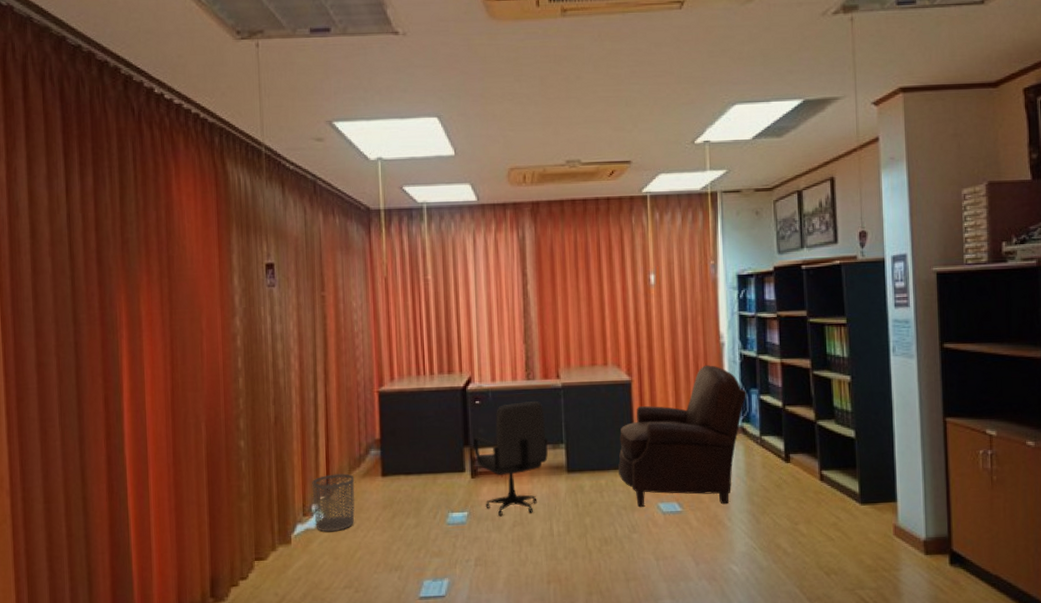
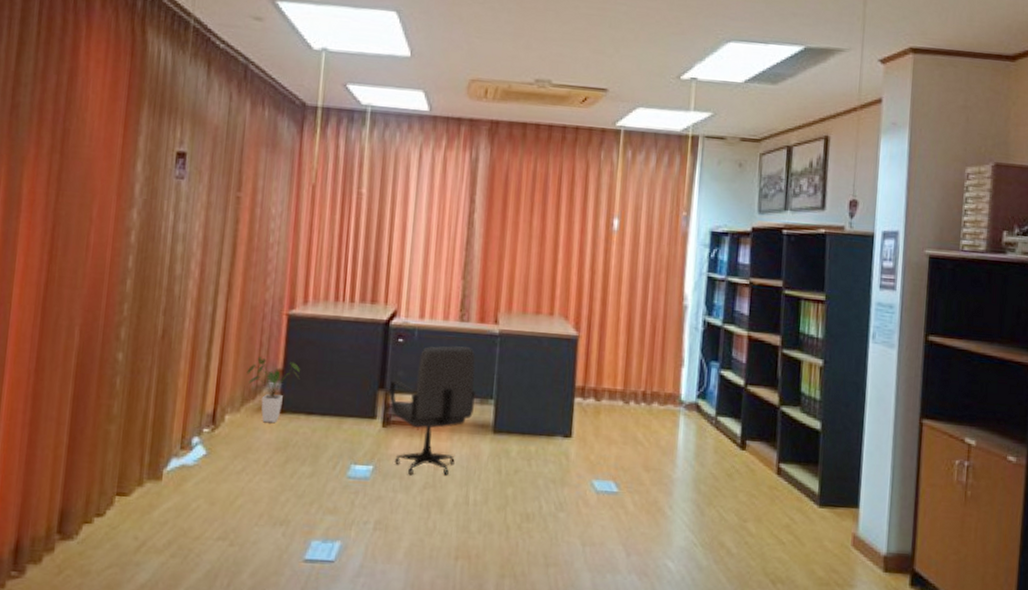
waste bin: present [312,473,355,532] -> none [193,403,247,472]
house plant: none [350,430,395,486] -> present [246,357,300,424]
chair: present [618,365,747,507] -> none [551,328,707,490]

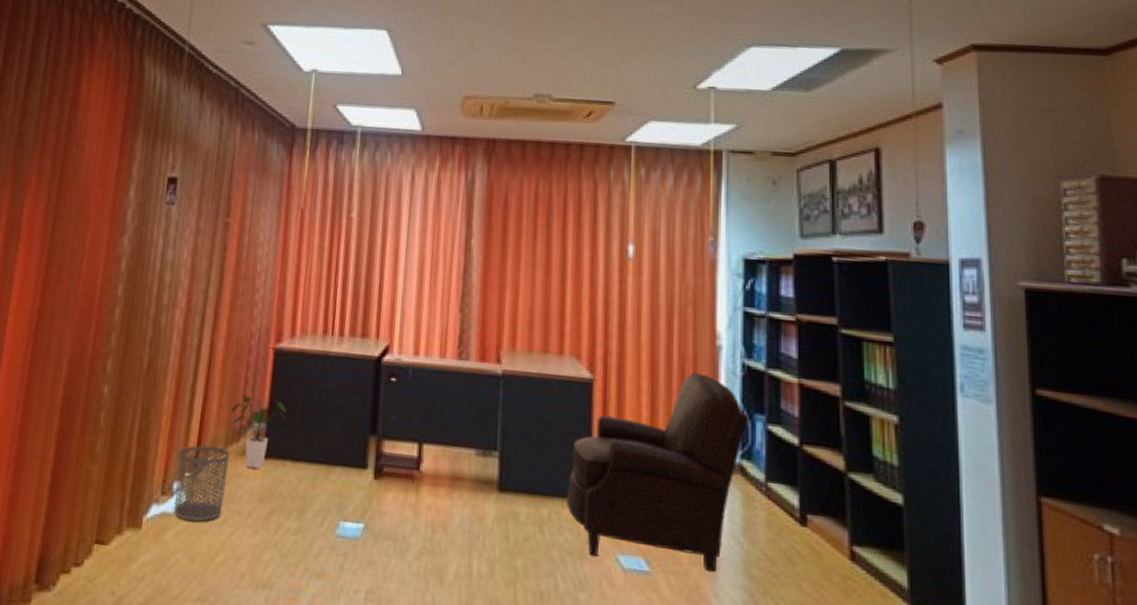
waste bin: none [193,403,247,472] -> present [174,445,230,522]
office chair: present [389,345,476,476] -> none [381,386,477,540]
chair: none [551,328,707,490] -> present [567,372,750,573]

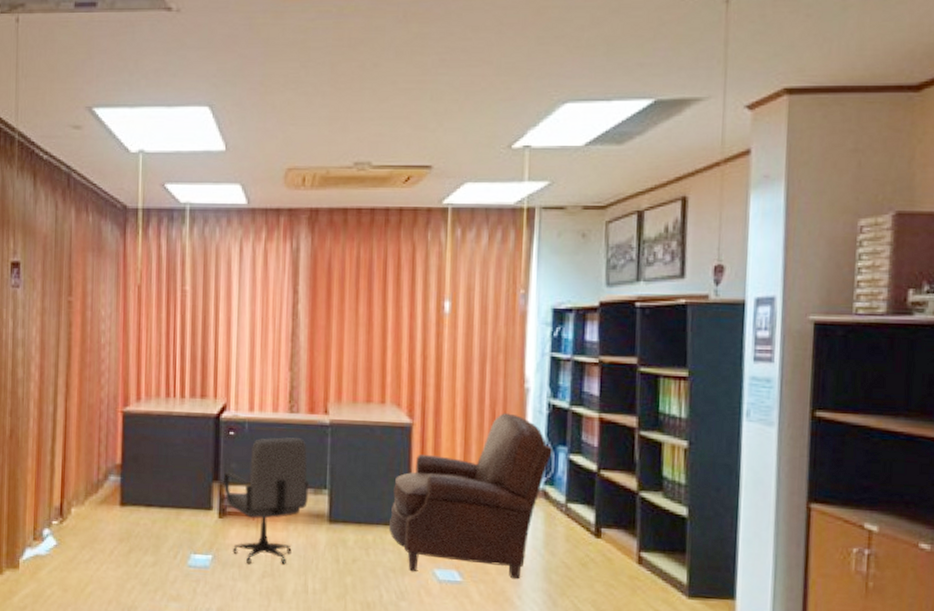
waste bin: present [174,445,230,522] -> none [44,497,91,561]
house plant: present [231,394,286,470] -> none [88,453,137,516]
office chair: none [381,386,477,540] -> present [223,437,309,565]

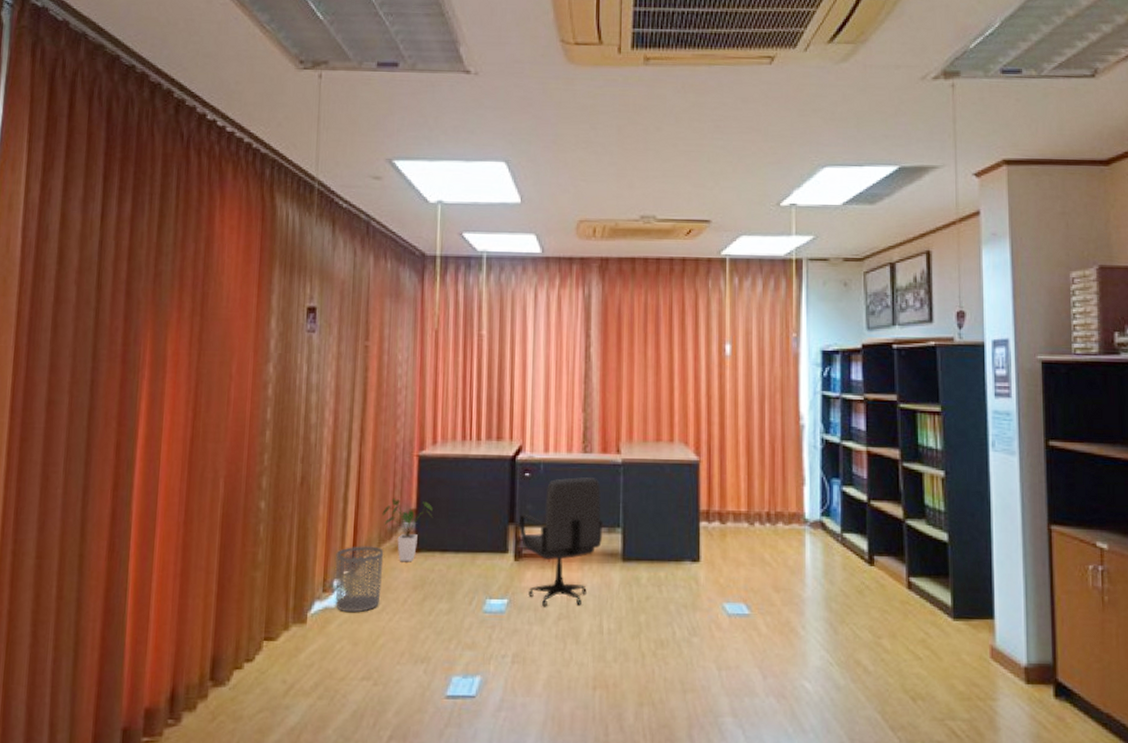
waste bin: none [44,497,91,561] -> present [335,546,384,613]
house plant: none [88,453,137,516] -> present [382,498,433,562]
chair: present [389,413,554,580] -> none [680,449,828,610]

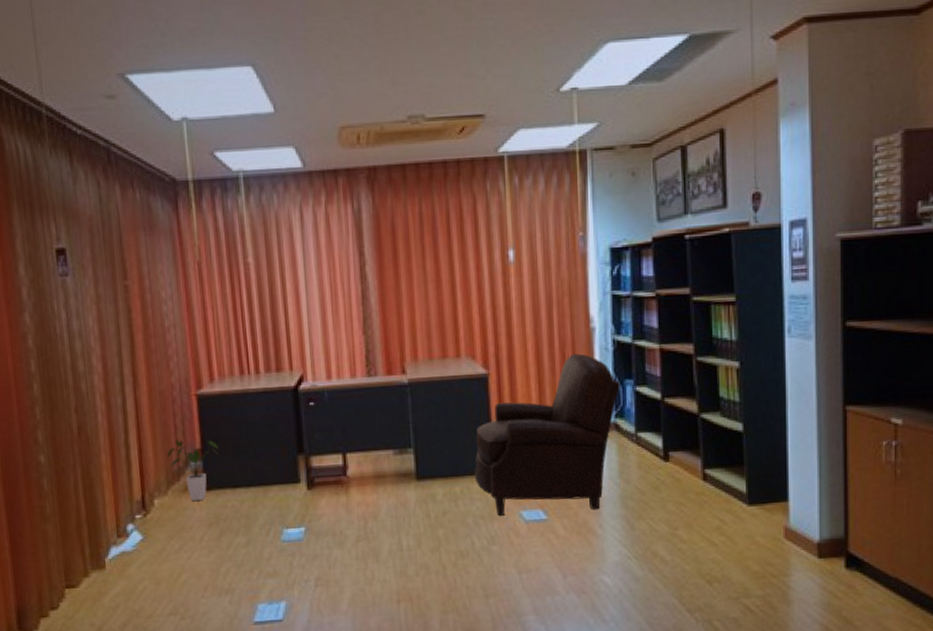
waste bin: present [335,546,384,613] -> none [125,489,177,555]
office chair: present [518,477,602,607] -> none [307,401,394,531]
chair: none [680,449,828,610] -> present [475,353,621,516]

